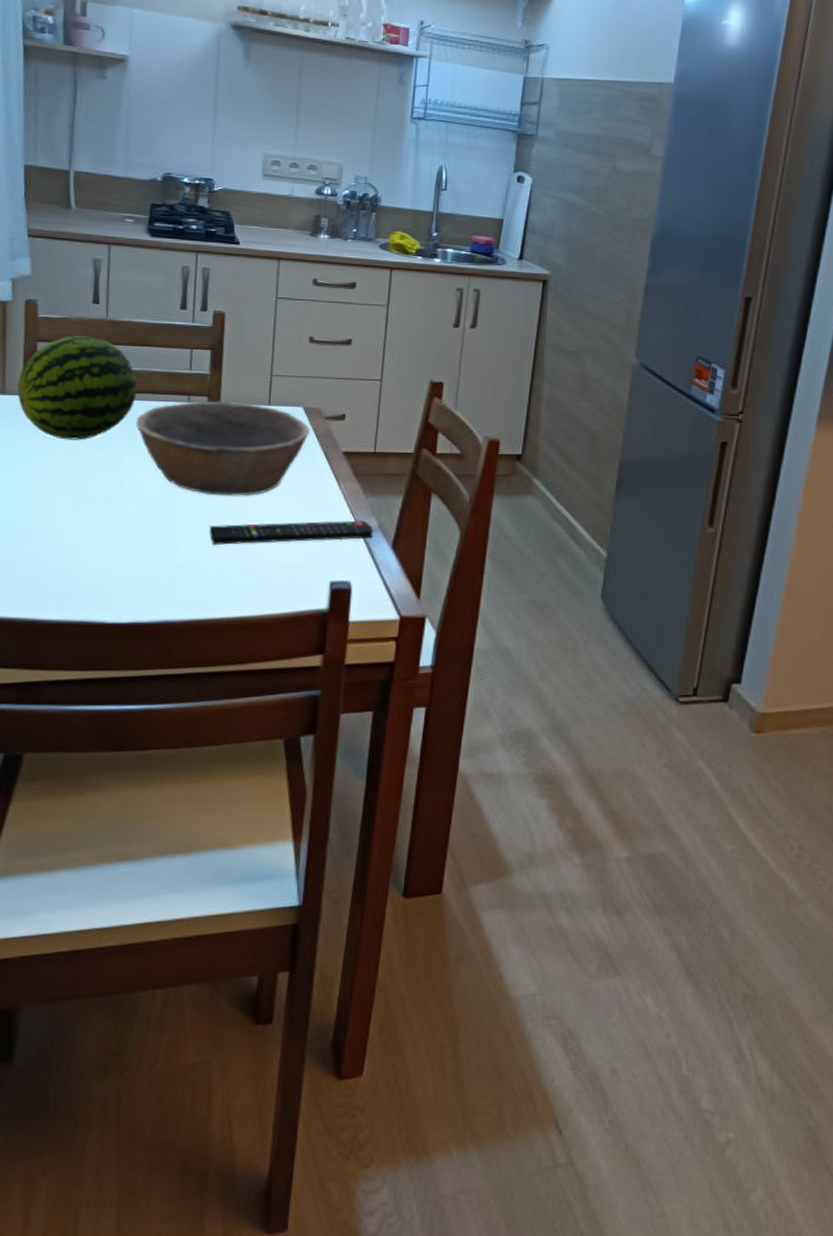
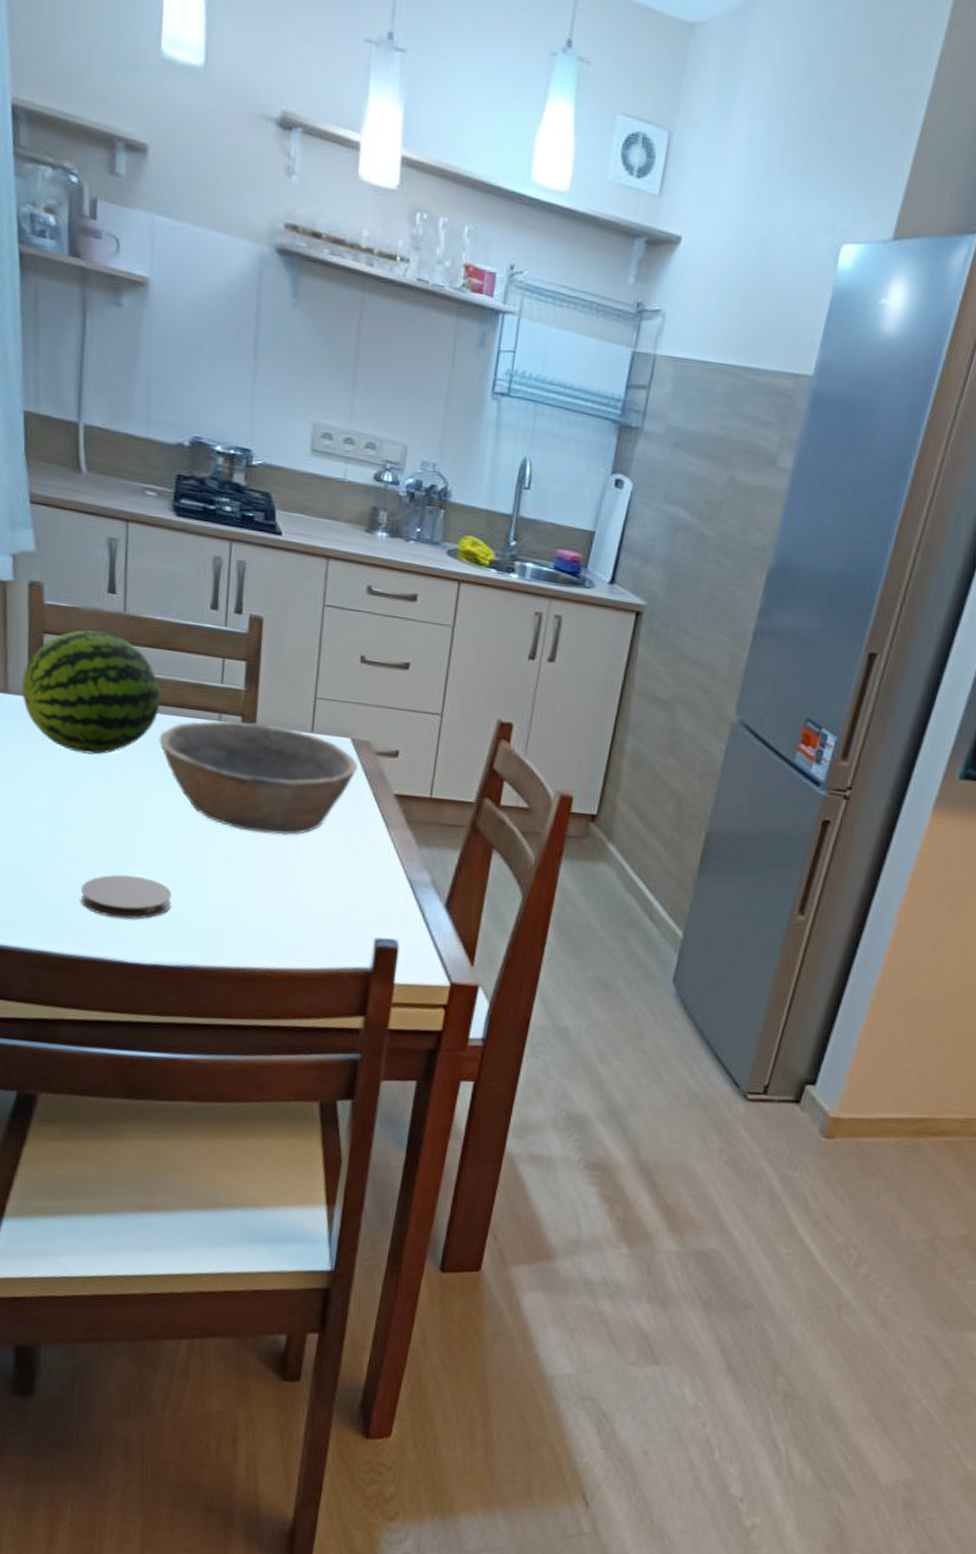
coaster: none [65,543,147,584] -> present [80,874,172,919]
remote control: present [209,520,373,545] -> none [241,865,425,895]

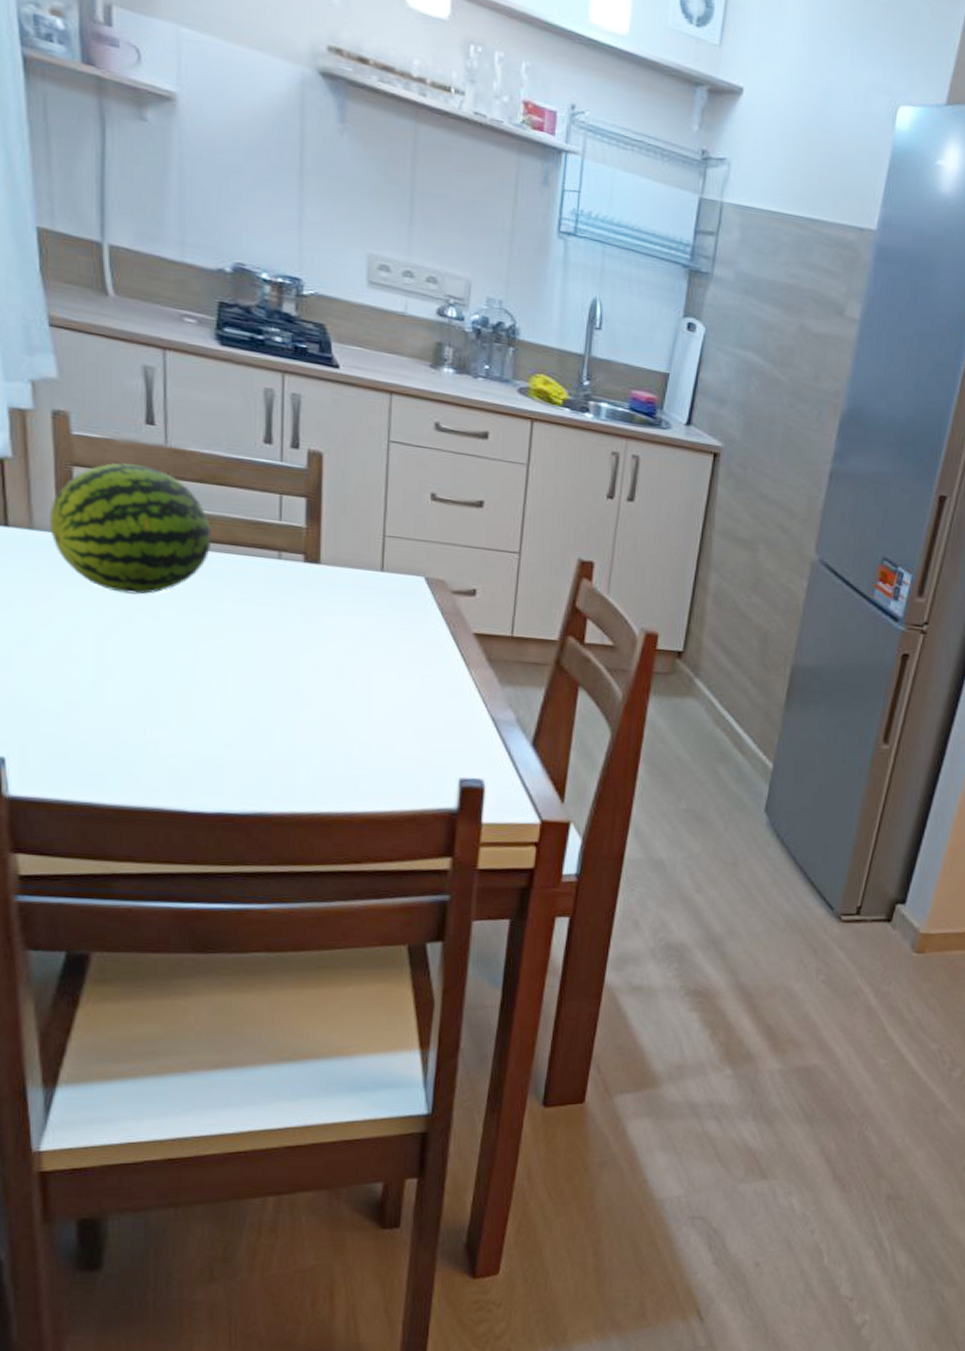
coaster: present [80,874,172,919] -> none [129,720,235,767]
bowl: present [159,720,359,836] -> none [212,559,434,677]

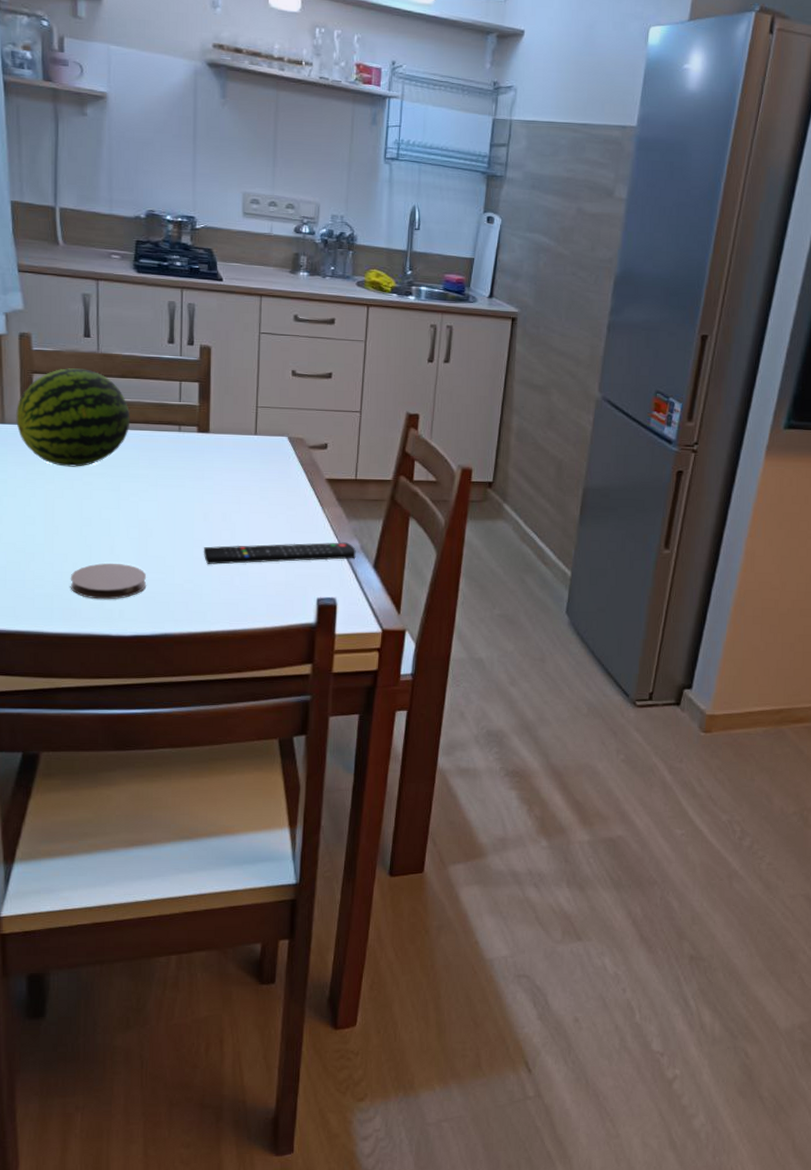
coaster: none [129,720,235,767] -> present [70,563,147,600]
remote control: none [311,707,510,734] -> present [203,542,356,564]

